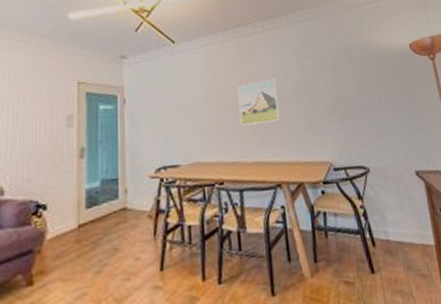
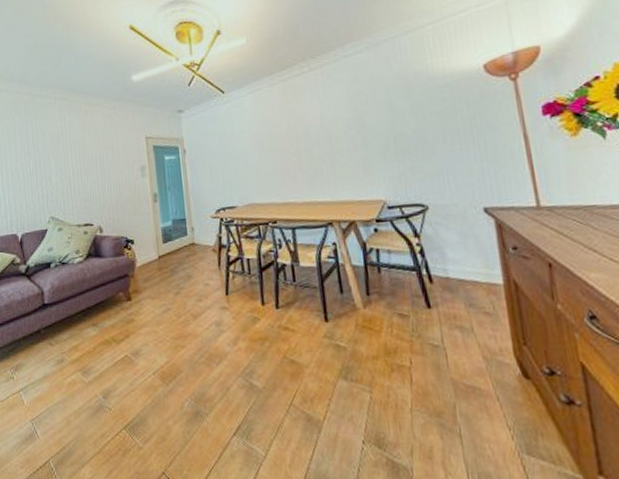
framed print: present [237,79,280,126] -> none [285,119,330,168]

